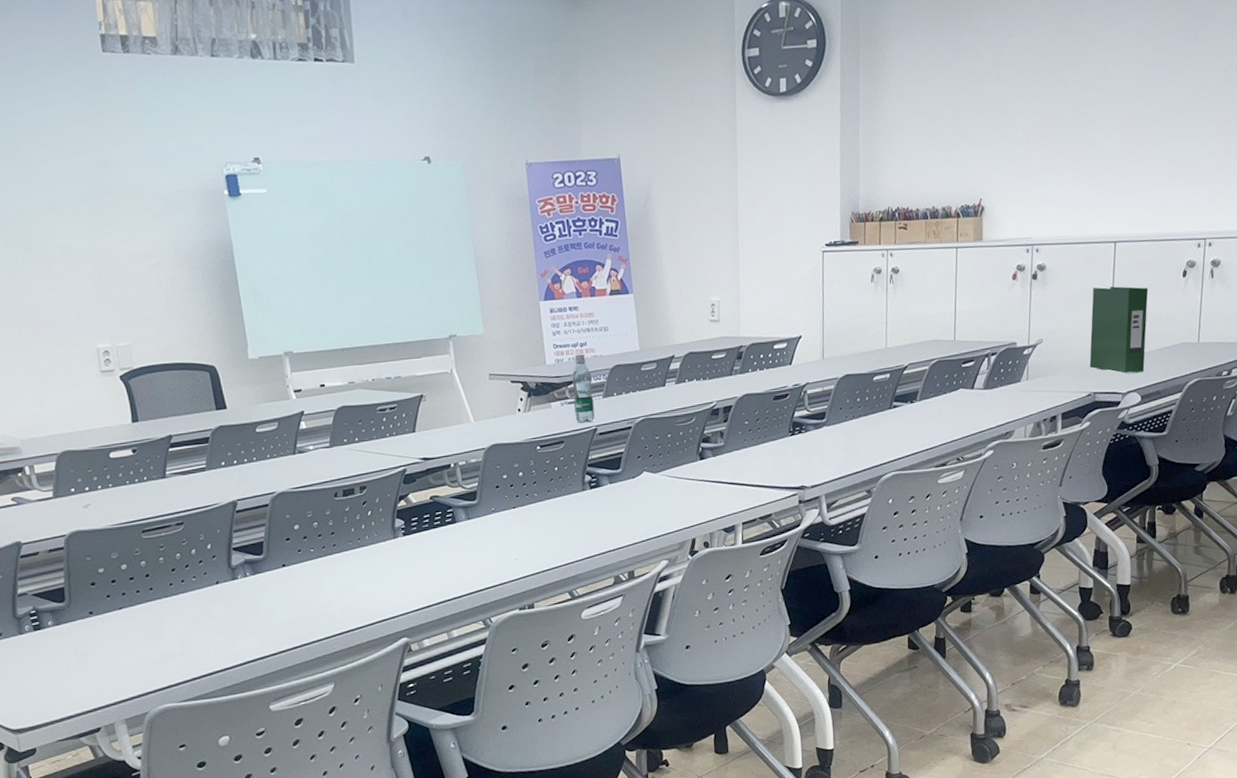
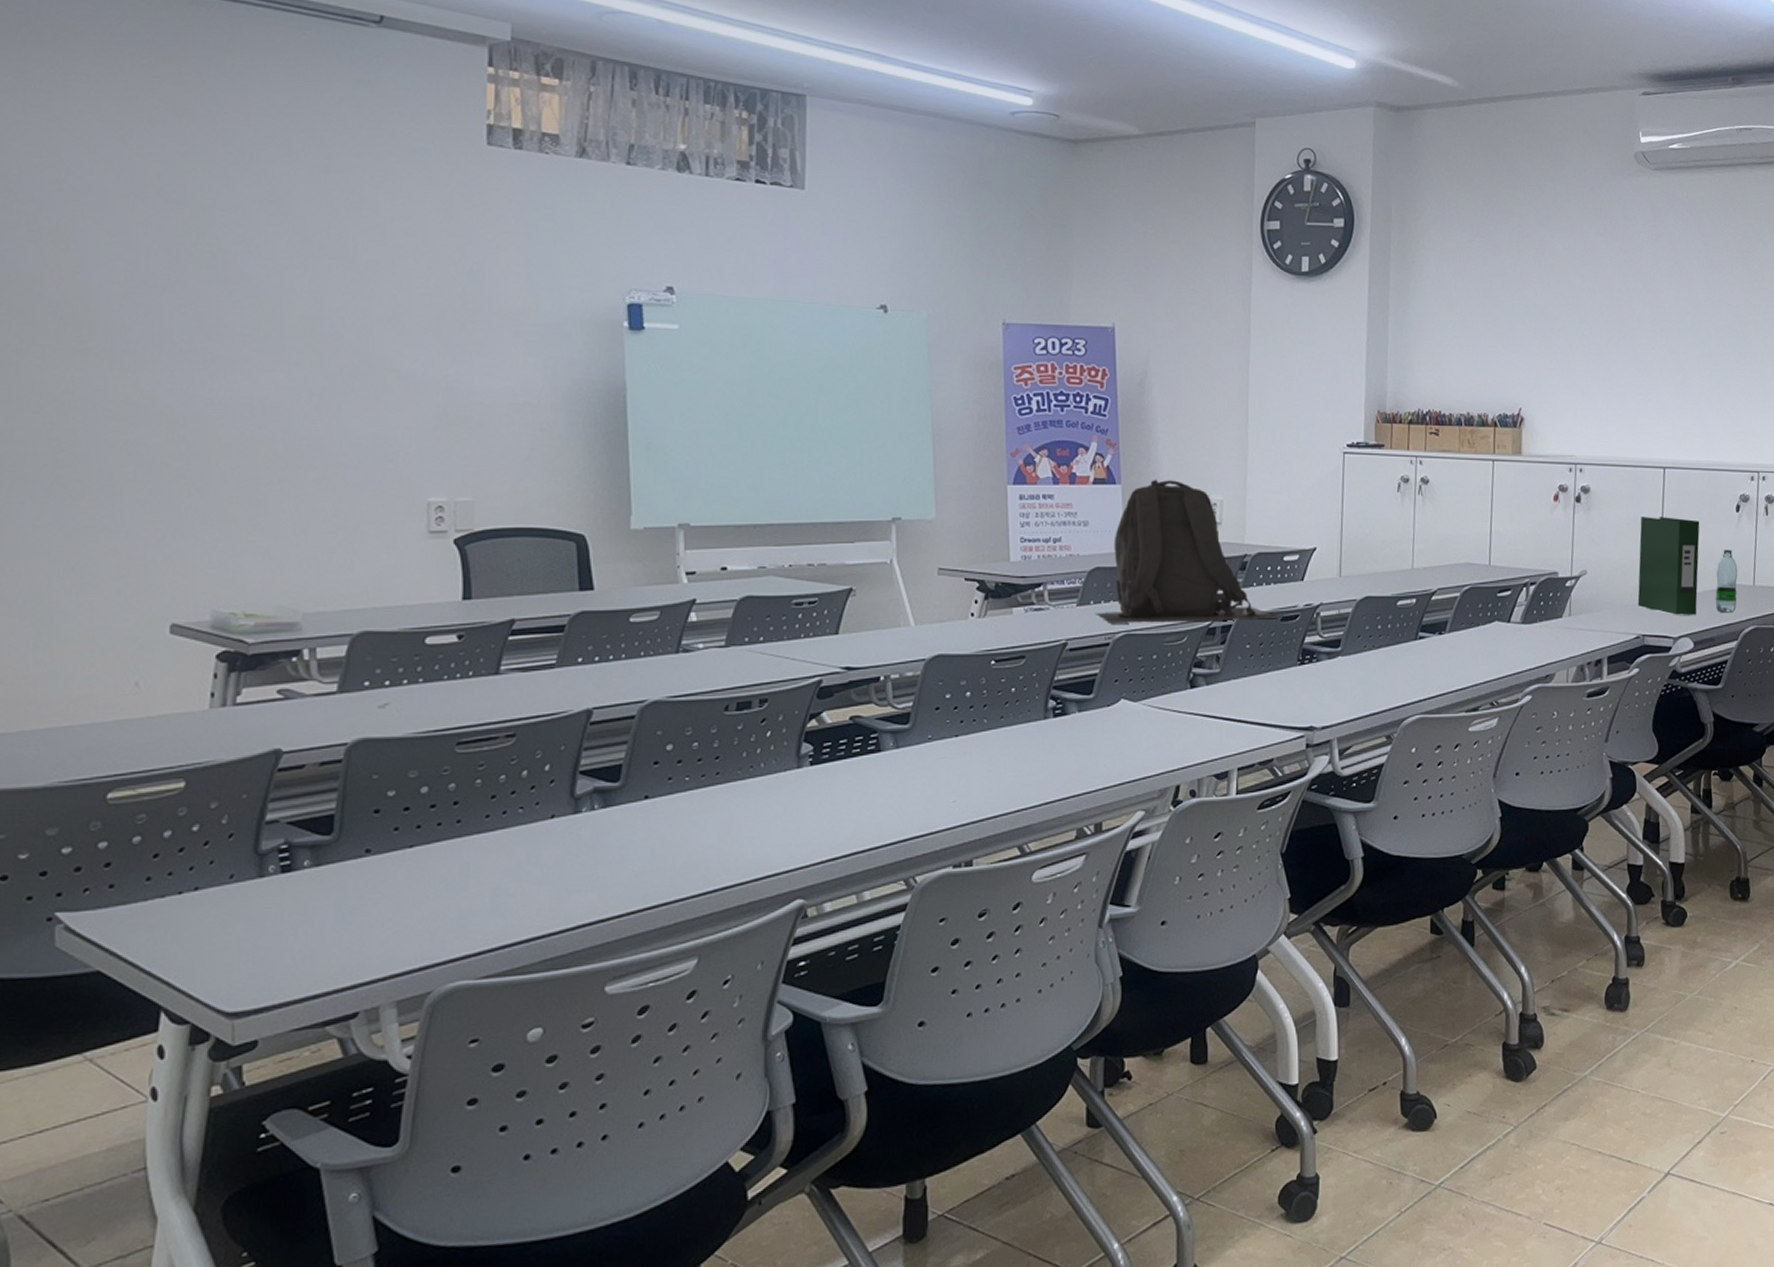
bottle: present [572,354,595,423] -> none [1041,551,1065,635]
backpack: none [617,286,774,411] -> present [1094,479,1281,624]
bottle: none [1161,311,1184,369] -> present [1715,549,1738,613]

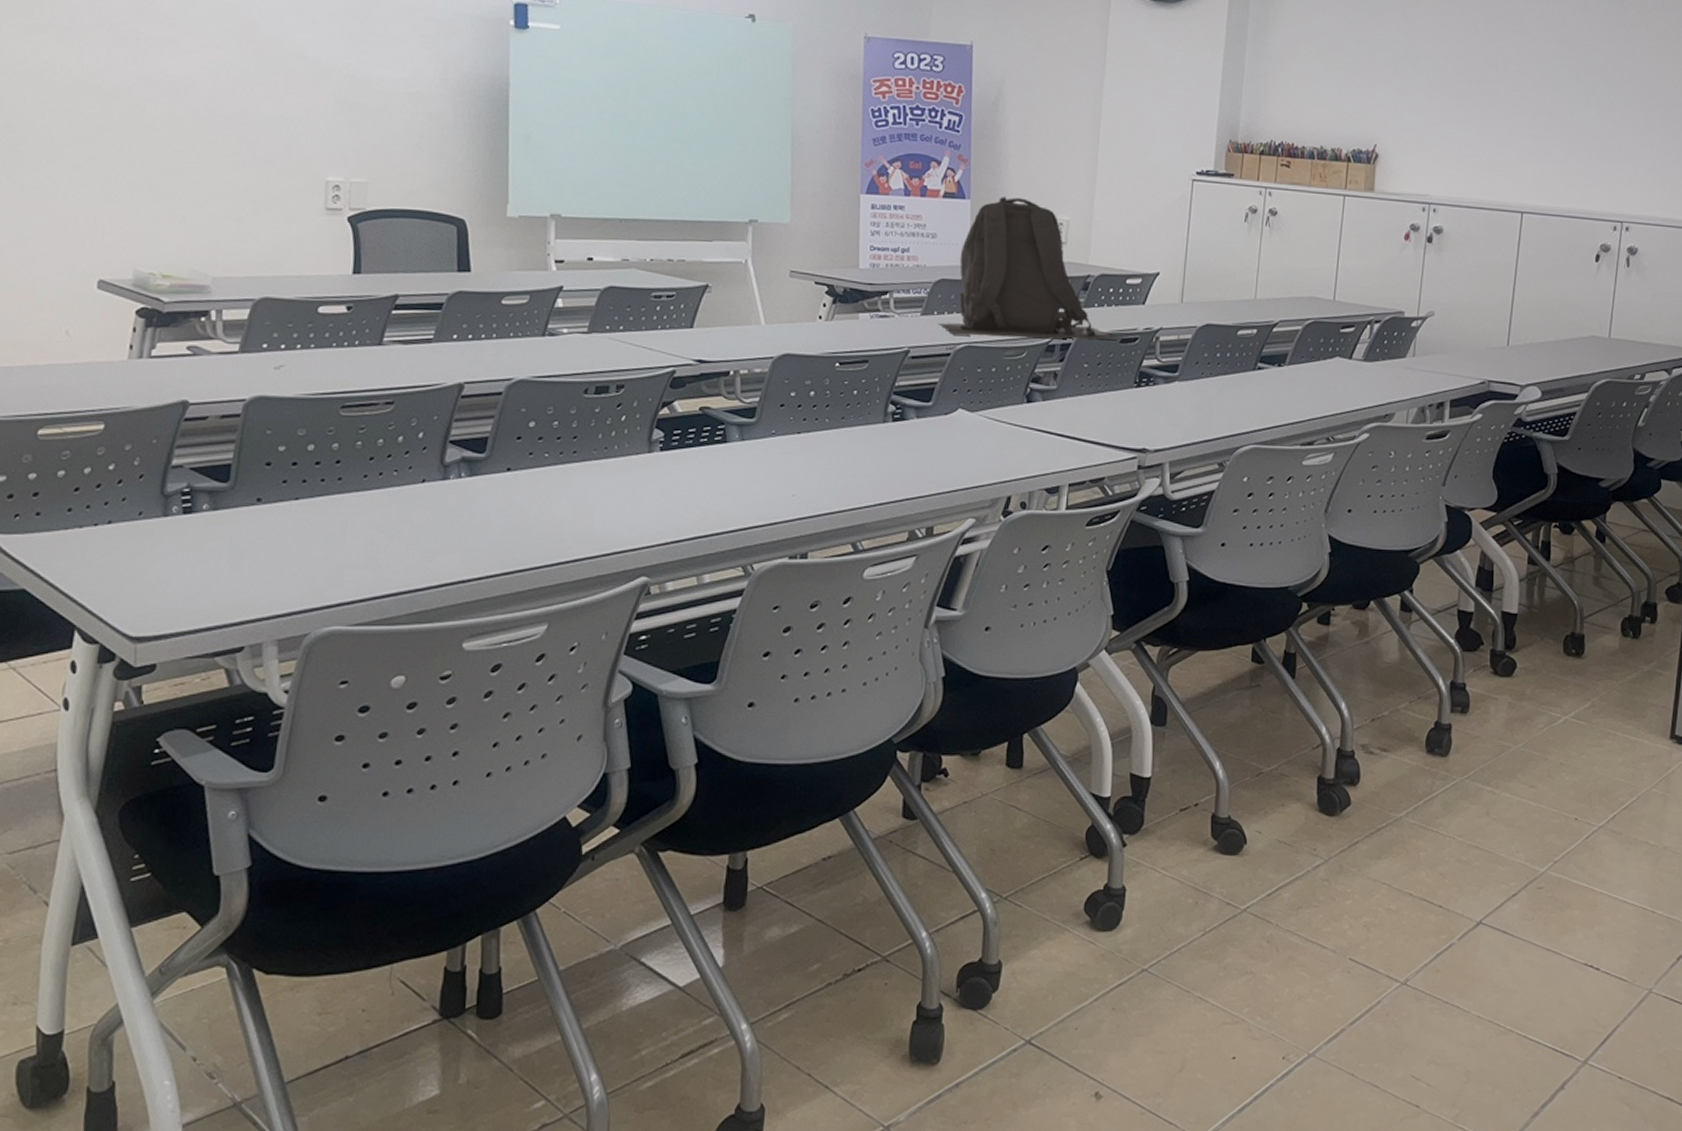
binder: present [1637,517,1700,615] -> none [1485,261,1556,364]
bottle: present [1715,549,1738,613] -> none [1567,299,1594,364]

